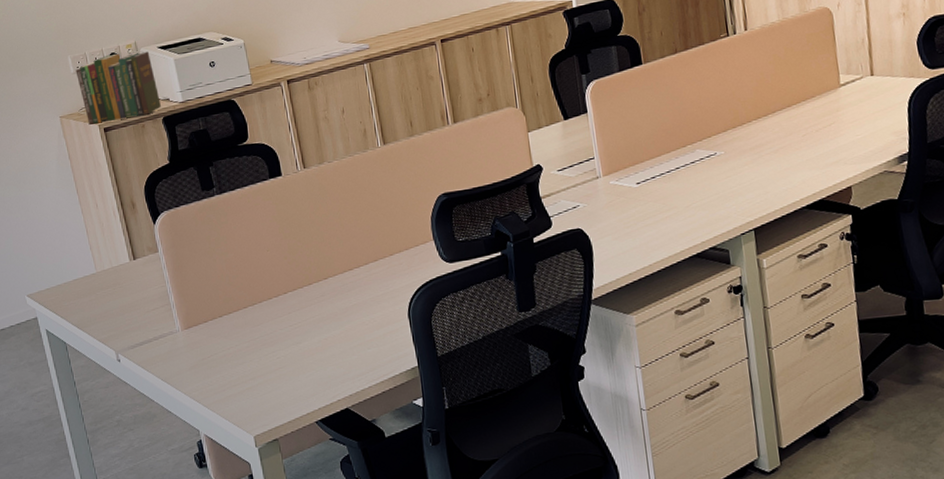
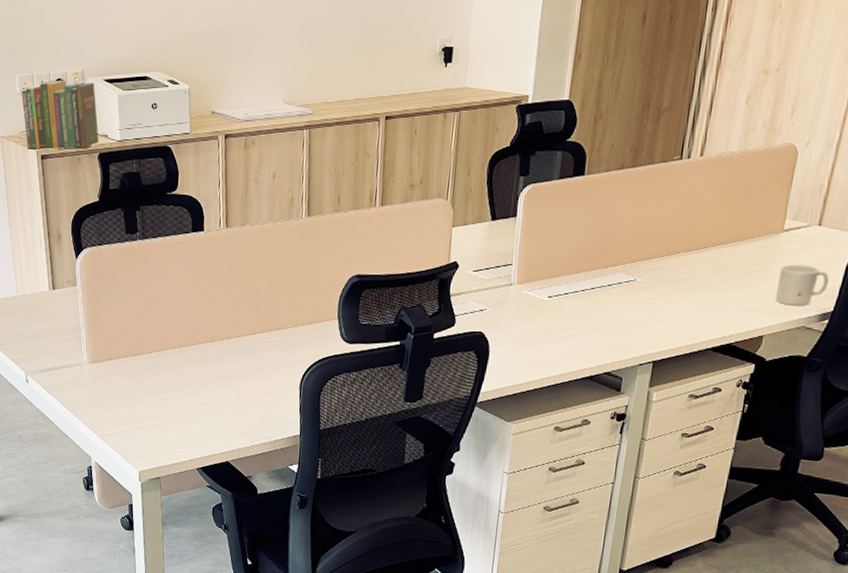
mug: none [848,113,897,154] -> present [776,264,829,306]

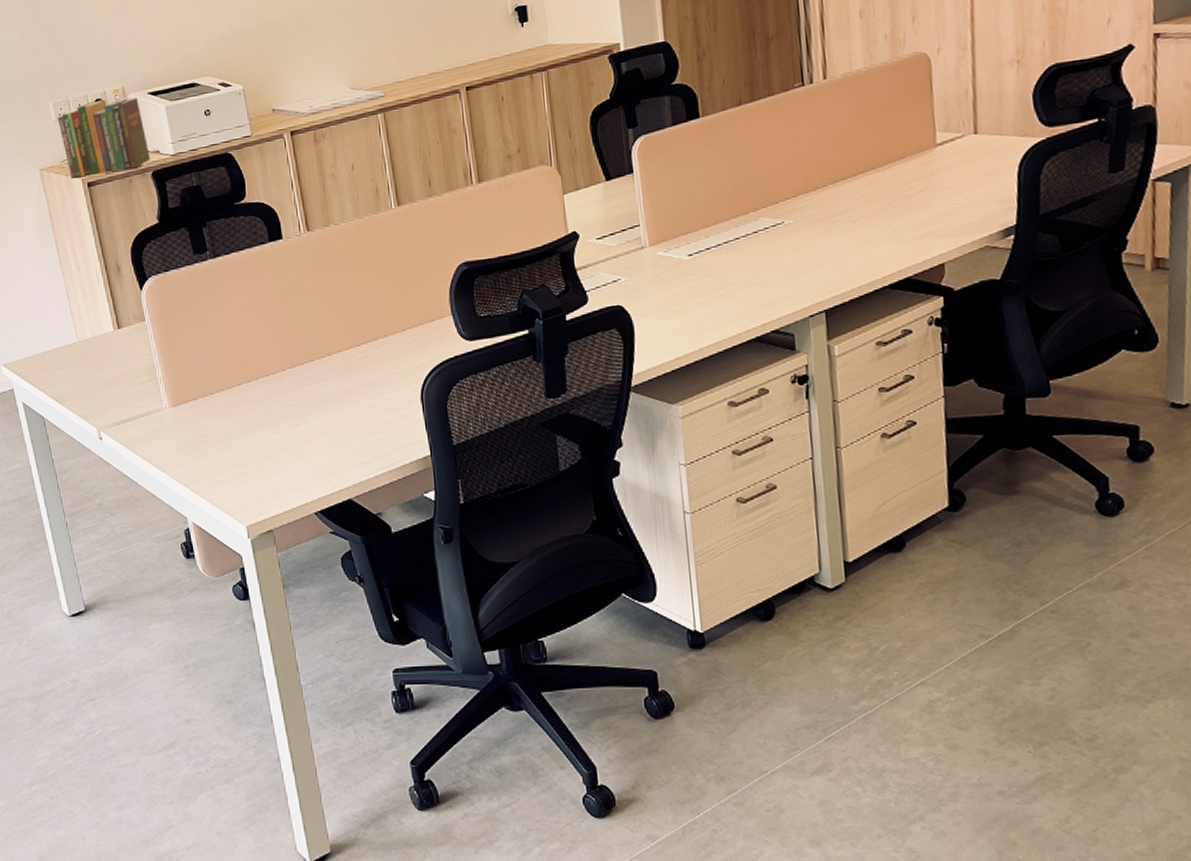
mug: present [776,264,829,306] -> none [944,178,1003,225]

